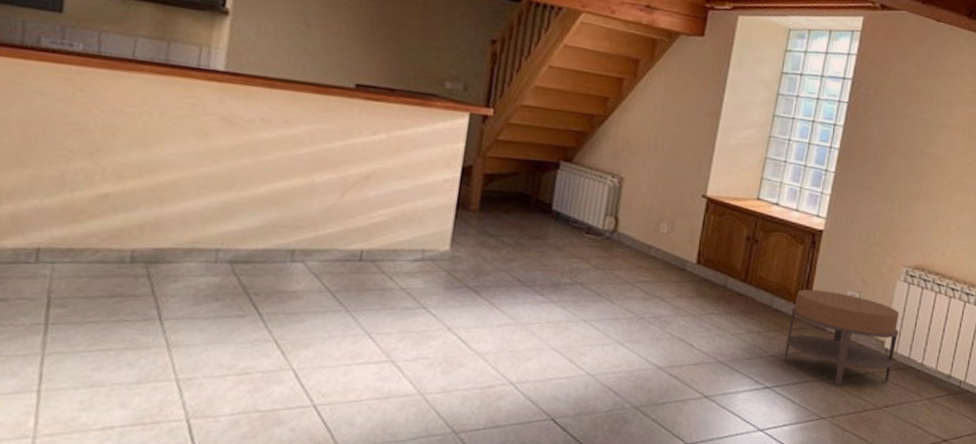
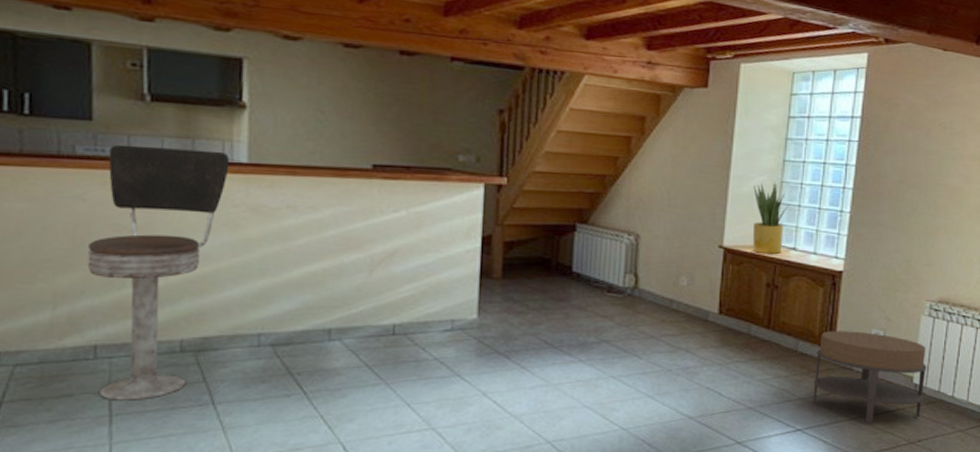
bar stool: none [35,40,206,310] -> present [87,144,230,401]
planter: none [736,136,777,209] -> present [752,182,790,255]

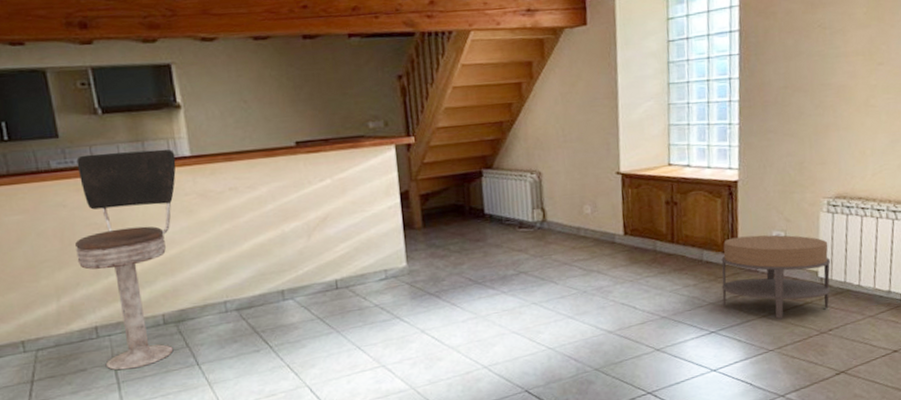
planter: present [752,182,790,255] -> none [642,105,680,175]

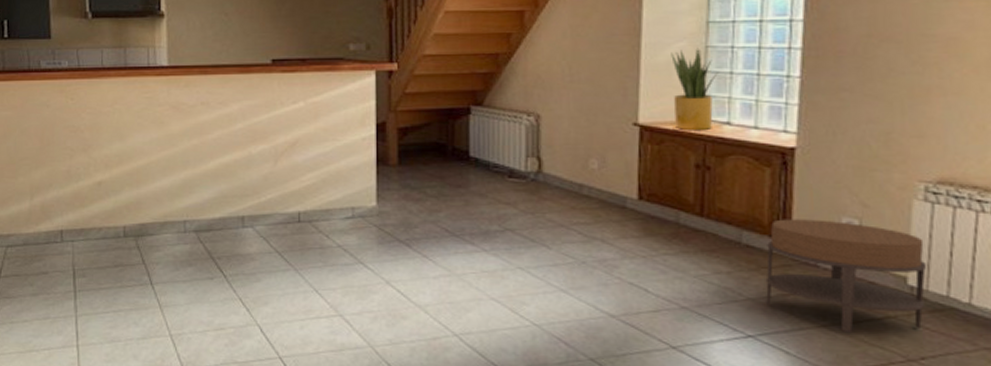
bar stool: present [75,149,176,371] -> none [53,57,154,279]
planter: none [642,105,680,175] -> present [671,48,720,131]

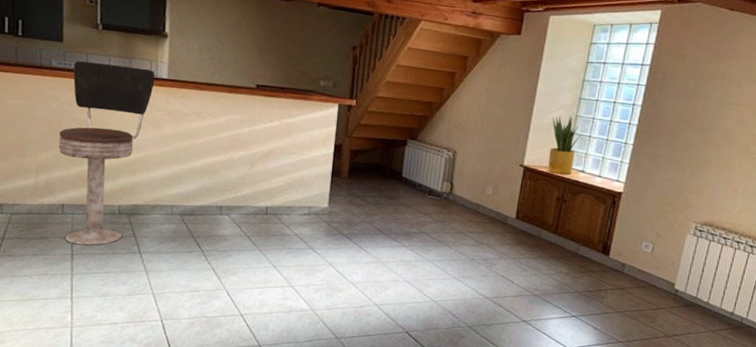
bar stool: none [53,57,154,279] -> present [58,60,155,246]
side table: present [765,219,927,334] -> none [588,240,689,318]

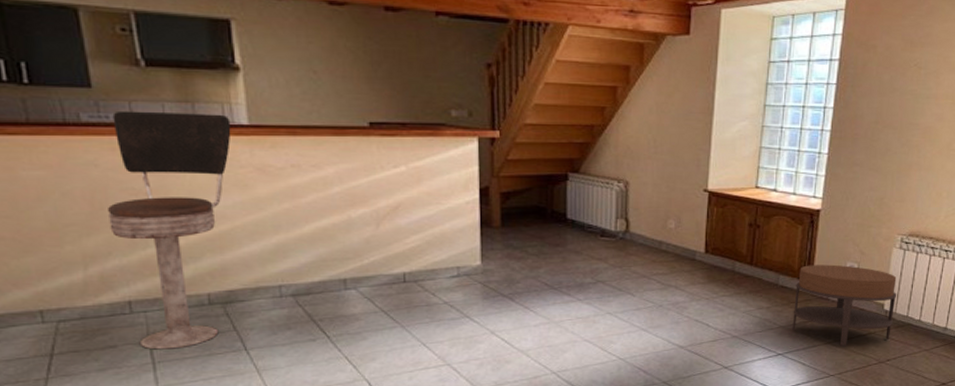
planter: present [548,116,582,175] -> none [735,127,771,196]
side table: none [588,240,689,318] -> present [792,264,897,347]

